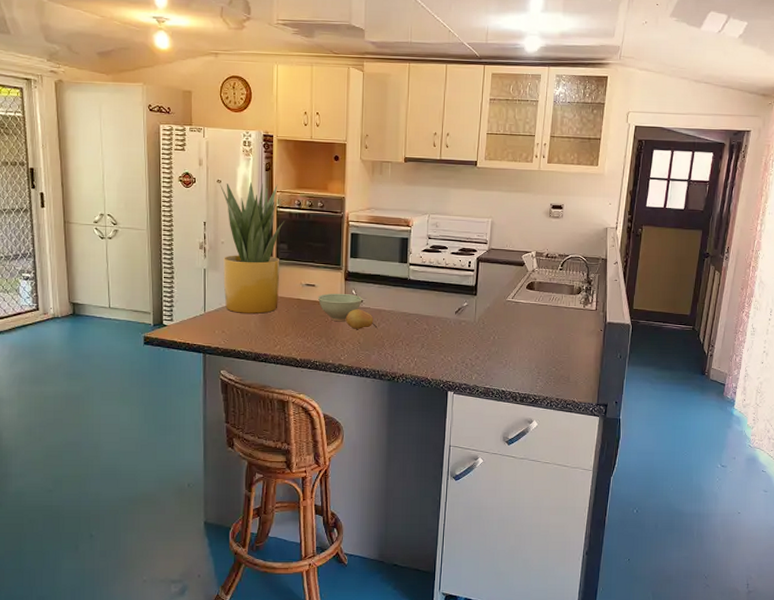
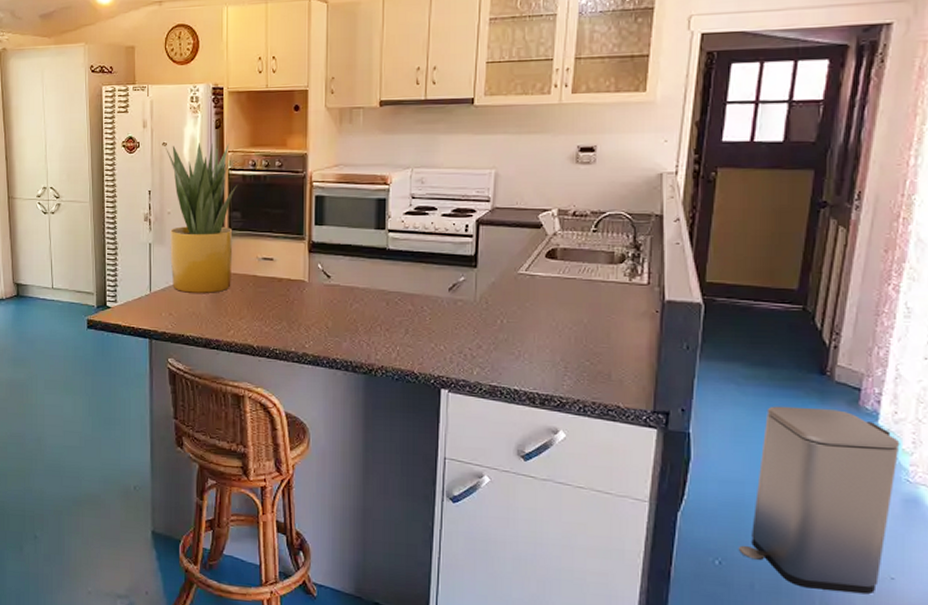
bowl: present [317,293,363,322] -> none [276,267,330,302]
fruit: present [345,309,378,329] -> none [310,286,350,311]
pedal bin: none [648,397,746,525] -> present [738,406,900,594]

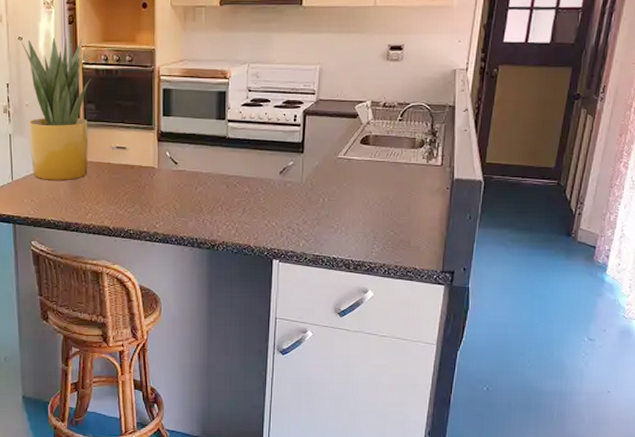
pedal bin: present [738,406,900,594] -> none [501,263,621,405]

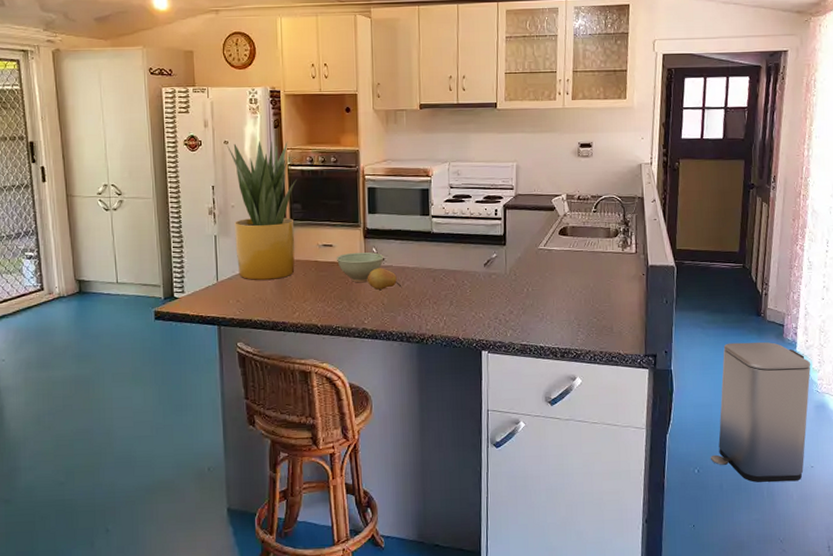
bowl: none [129,155,177,187] -> present [336,252,384,283]
fruit: none [159,172,195,194] -> present [367,268,402,290]
pedal bin: none [501,263,621,405] -> present [710,342,811,482]

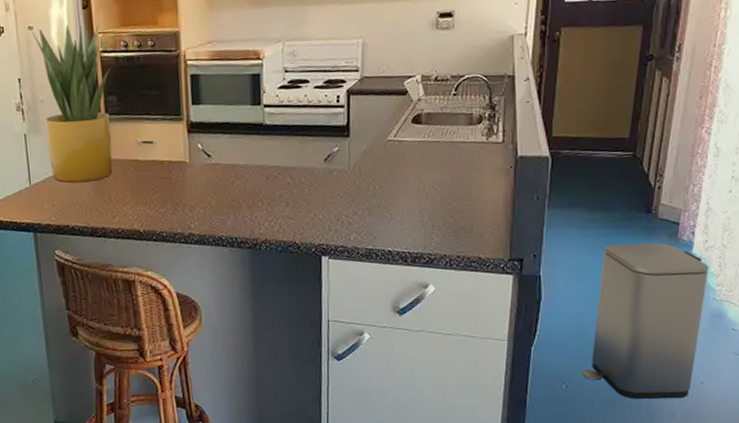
bowl: present [336,252,384,283] -> none [157,148,211,184]
fruit: present [367,268,402,290] -> none [192,166,232,190]

